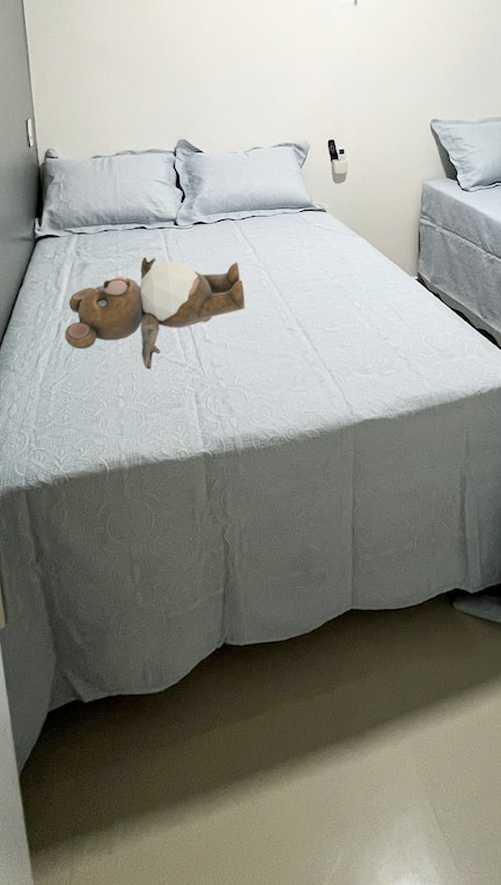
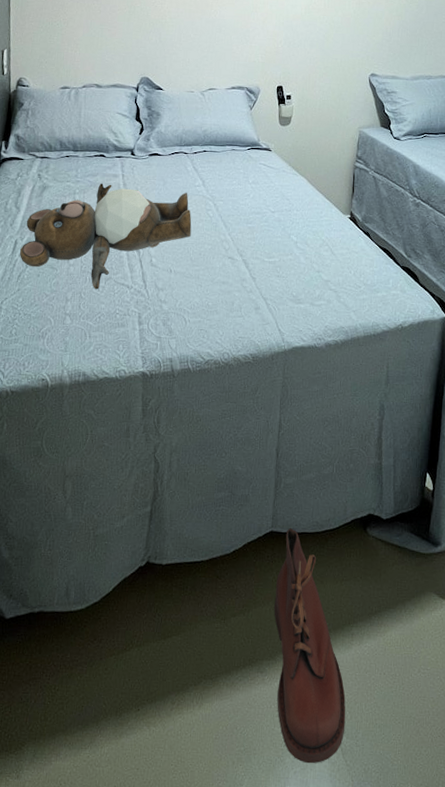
boot: none [359,605,441,836] -> present [274,528,346,764]

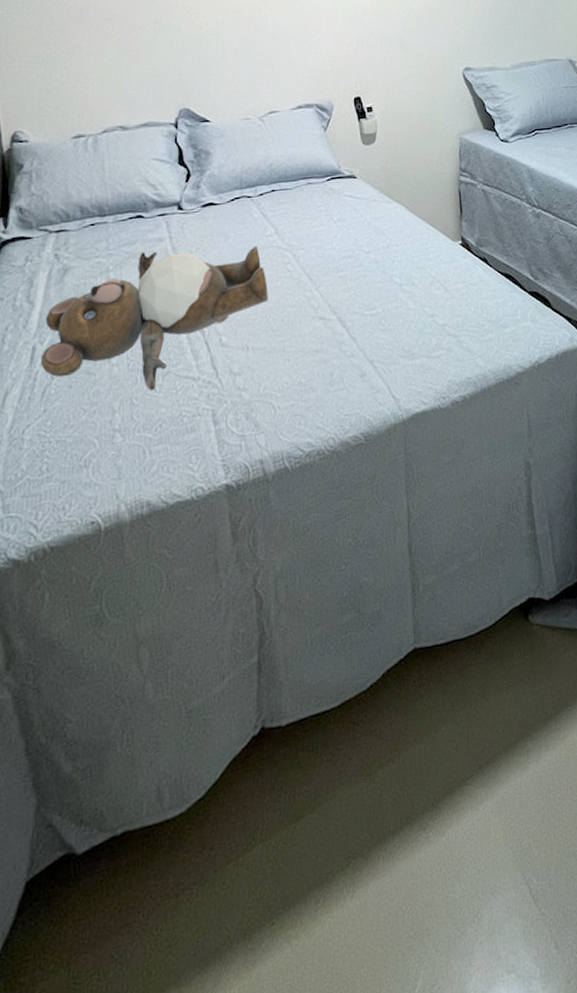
boot: present [274,528,346,764] -> none [428,638,534,927]

